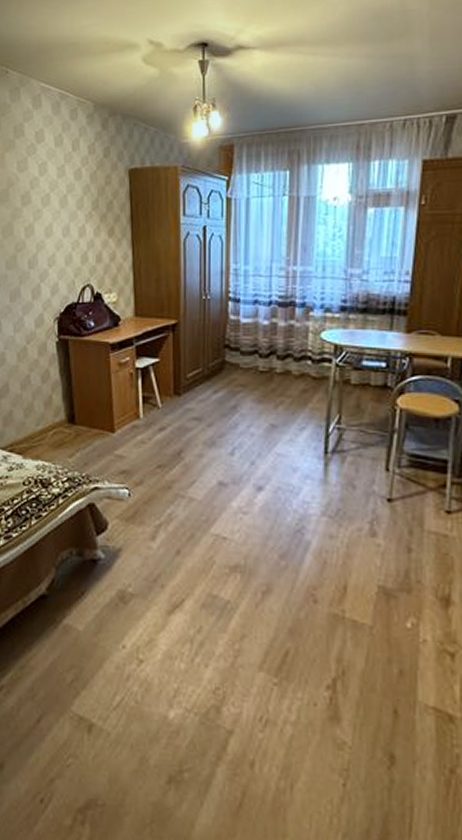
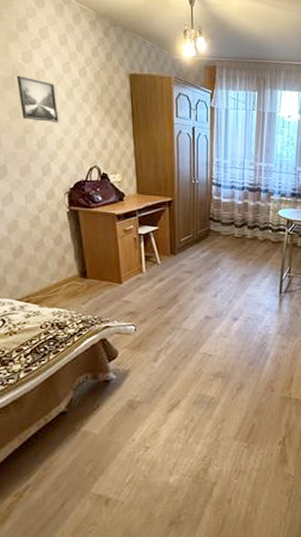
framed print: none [10,187,51,237] -> present [16,75,59,122]

